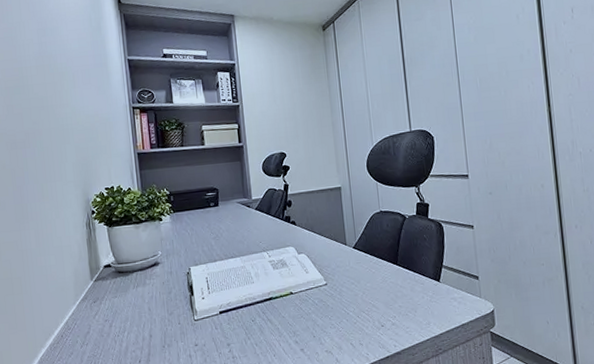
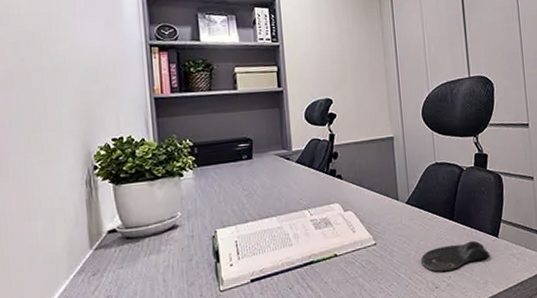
computer mouse: none [368,284,432,313] -> present [421,240,489,273]

